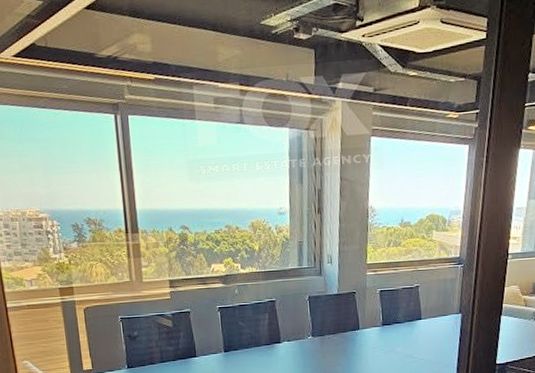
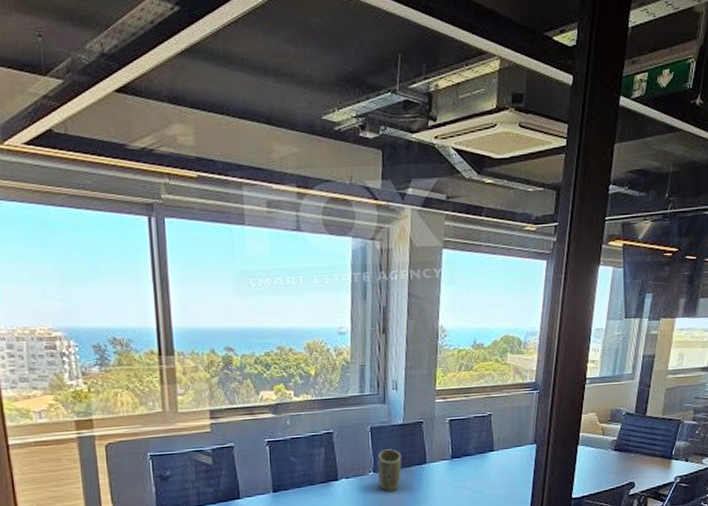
plant pot: none [315,316,338,354] -> present [377,449,402,492]

